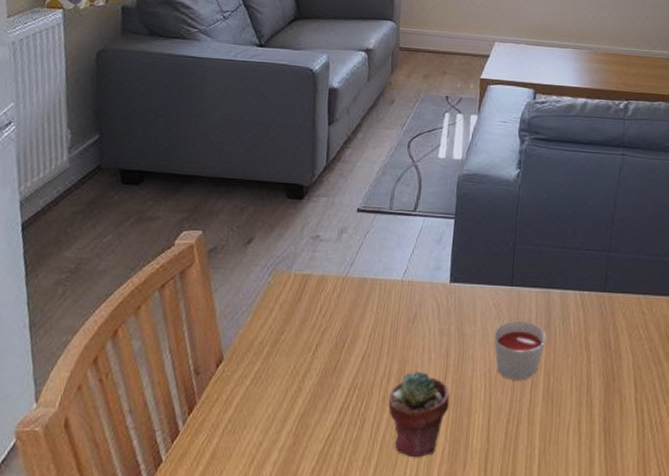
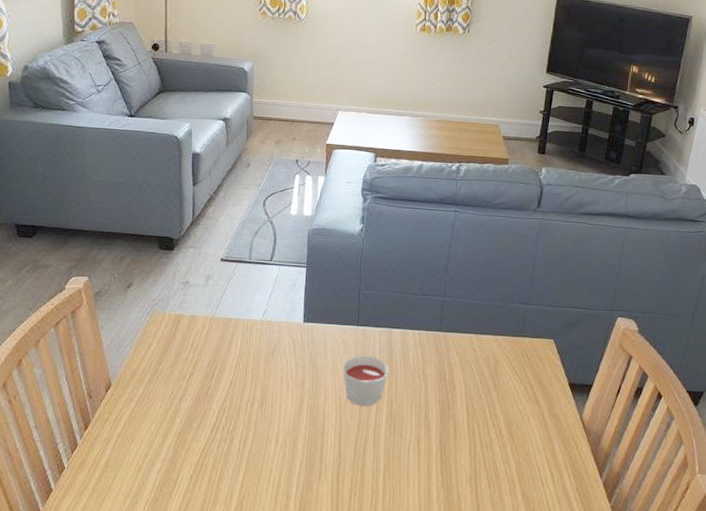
potted succulent: present [388,371,450,458] -> none [252,397,306,469]

